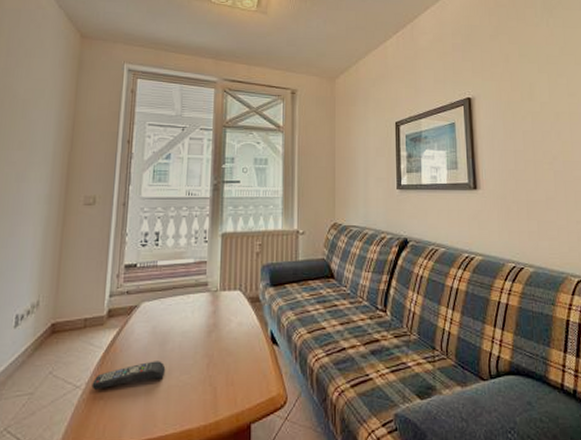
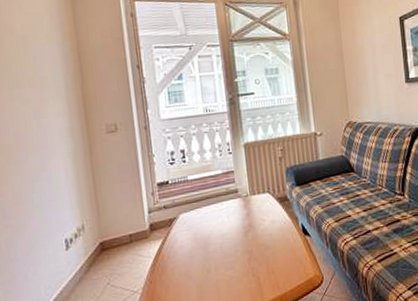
remote control: present [91,361,166,390] -> none [147,261,212,293]

